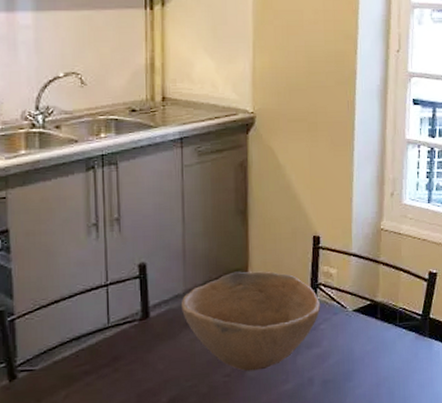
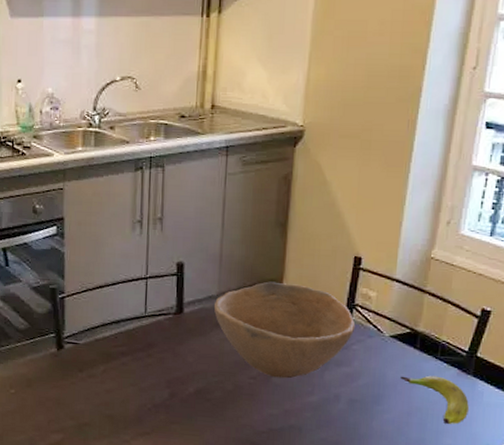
banana: none [366,342,429,388] -> present [400,375,469,424]

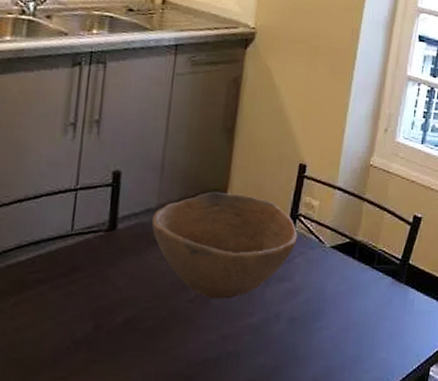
banana: present [400,375,469,424] -> none [339,286,401,336]

